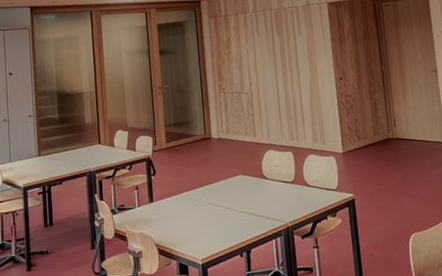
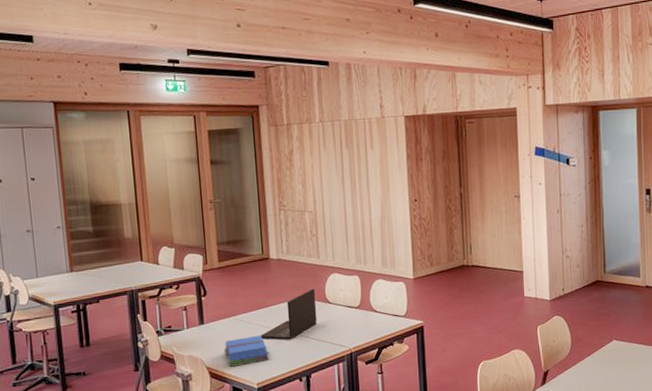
books: none [171,211,213,243] -> present [224,335,270,367]
laptop: none [204,165,256,216] -> present [260,288,317,340]

